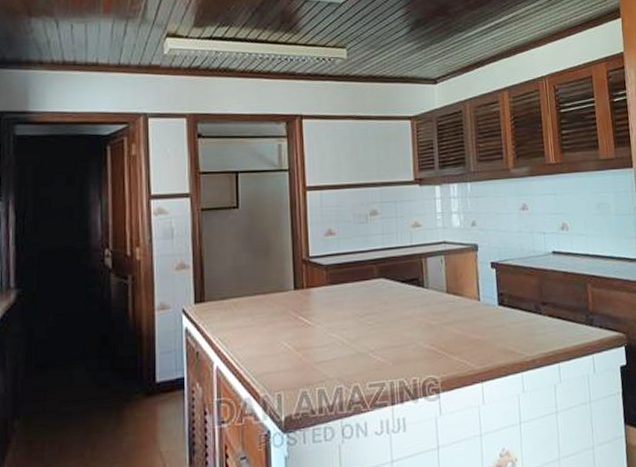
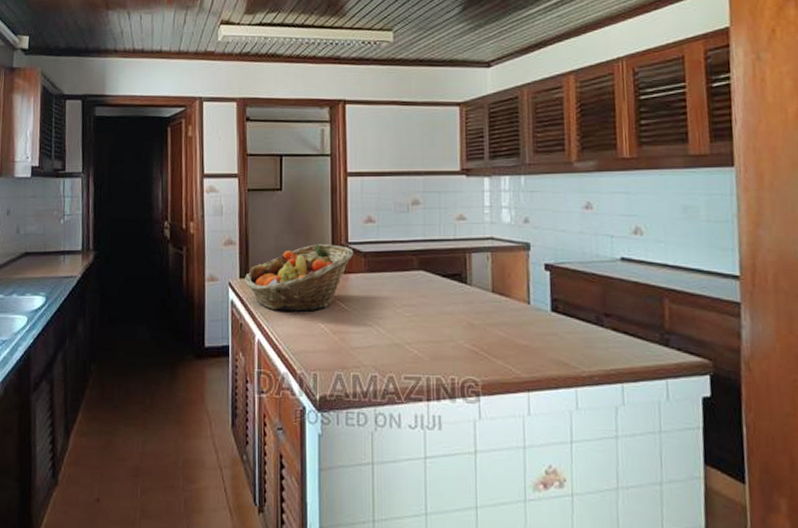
fruit basket: none [199,260,315,334] -> present [244,244,354,312]

